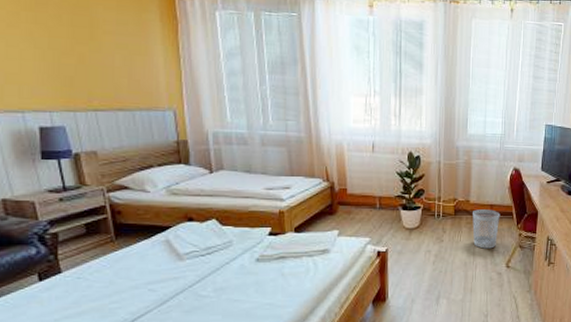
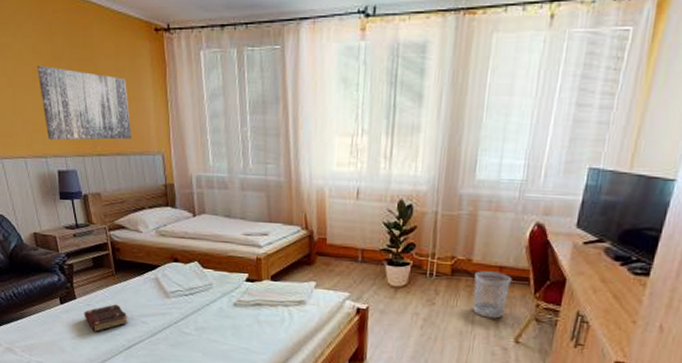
wall art: none [13,11,137,95] -> present [37,66,132,141]
book: none [72,274,132,309] -> present [84,304,128,332]

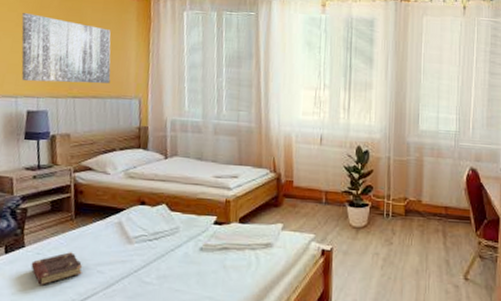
wastebasket: present [473,271,512,319] -> none [425,211,456,257]

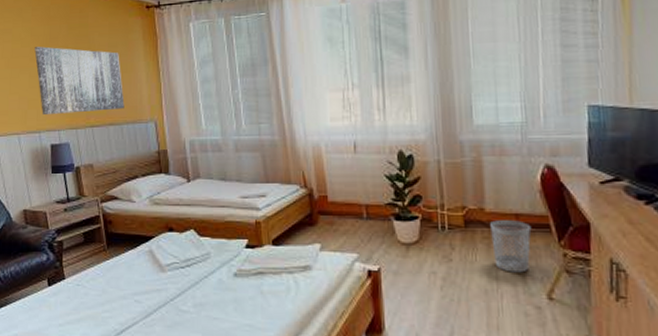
book: present [31,252,83,285] -> none [73,282,121,316]
wastebasket: none [425,211,456,257] -> present [490,220,532,273]

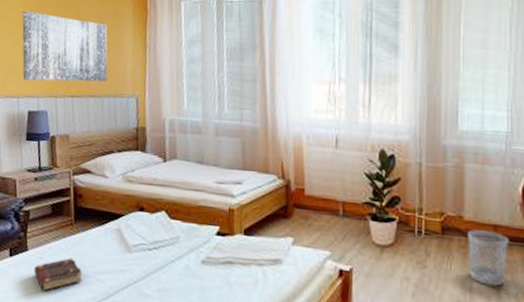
book: none [73,282,121,316] -> present [33,258,83,291]

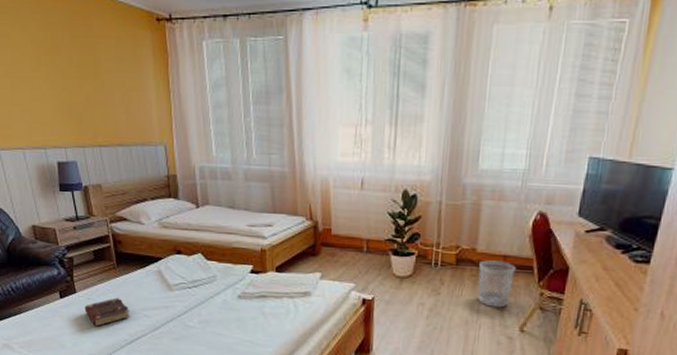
wall art: present [22,11,108,82] -> none [36,56,133,131]

